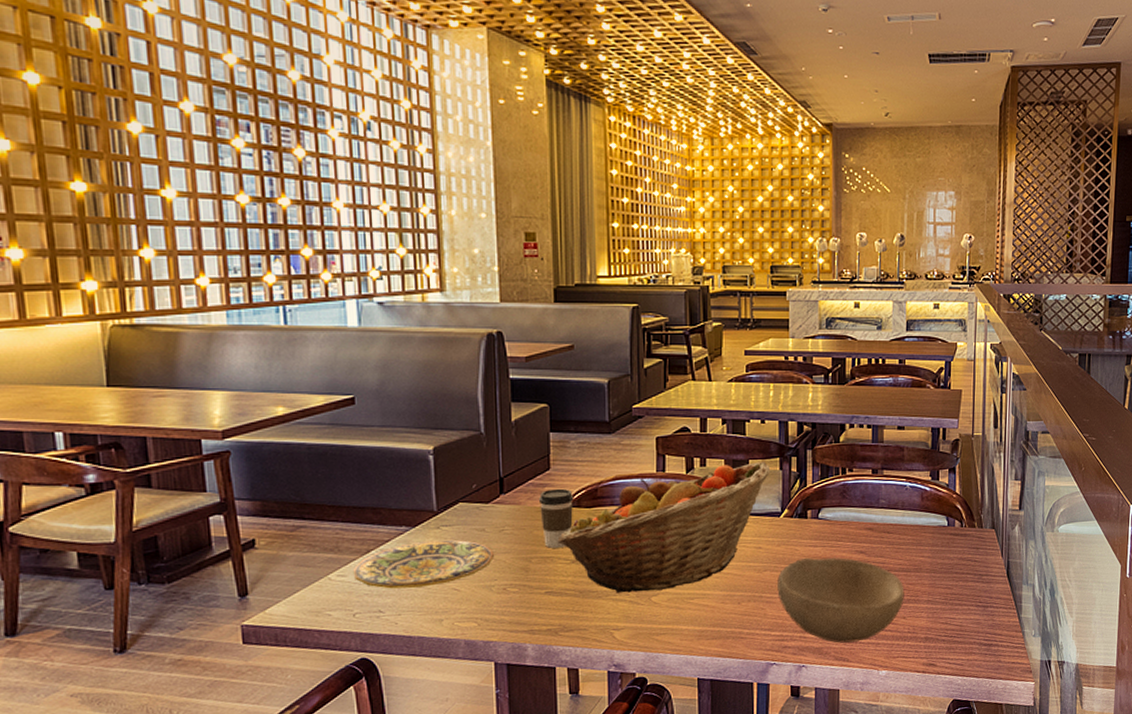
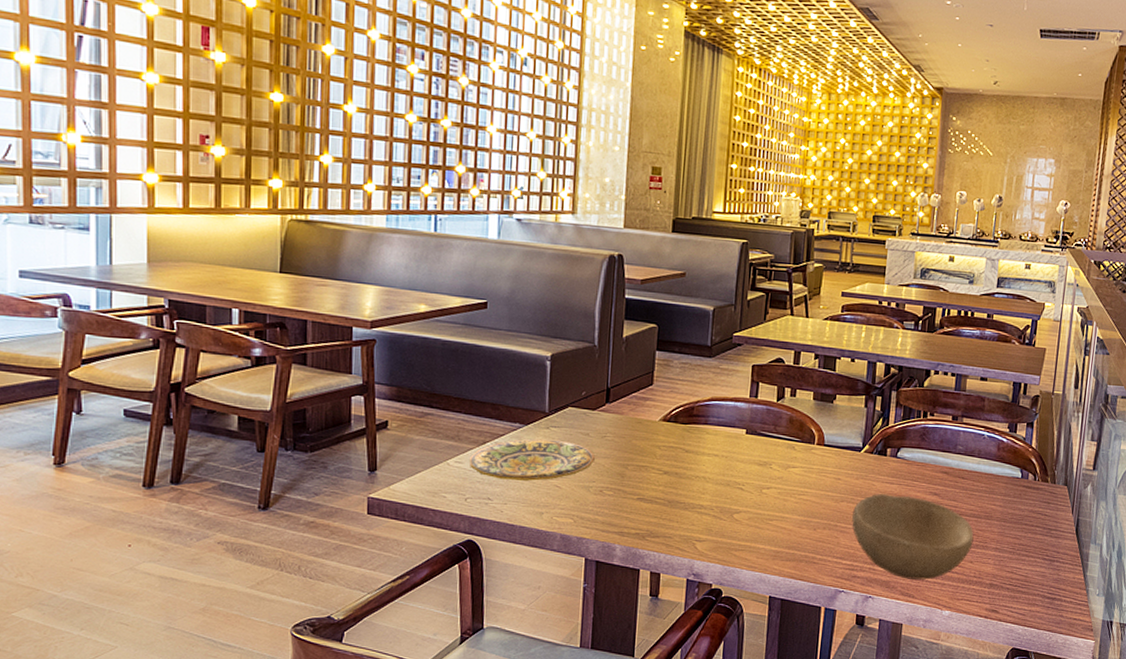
coffee cup: present [538,488,574,548] -> none [639,403,672,458]
fruit basket: present [557,462,771,594] -> none [653,397,856,509]

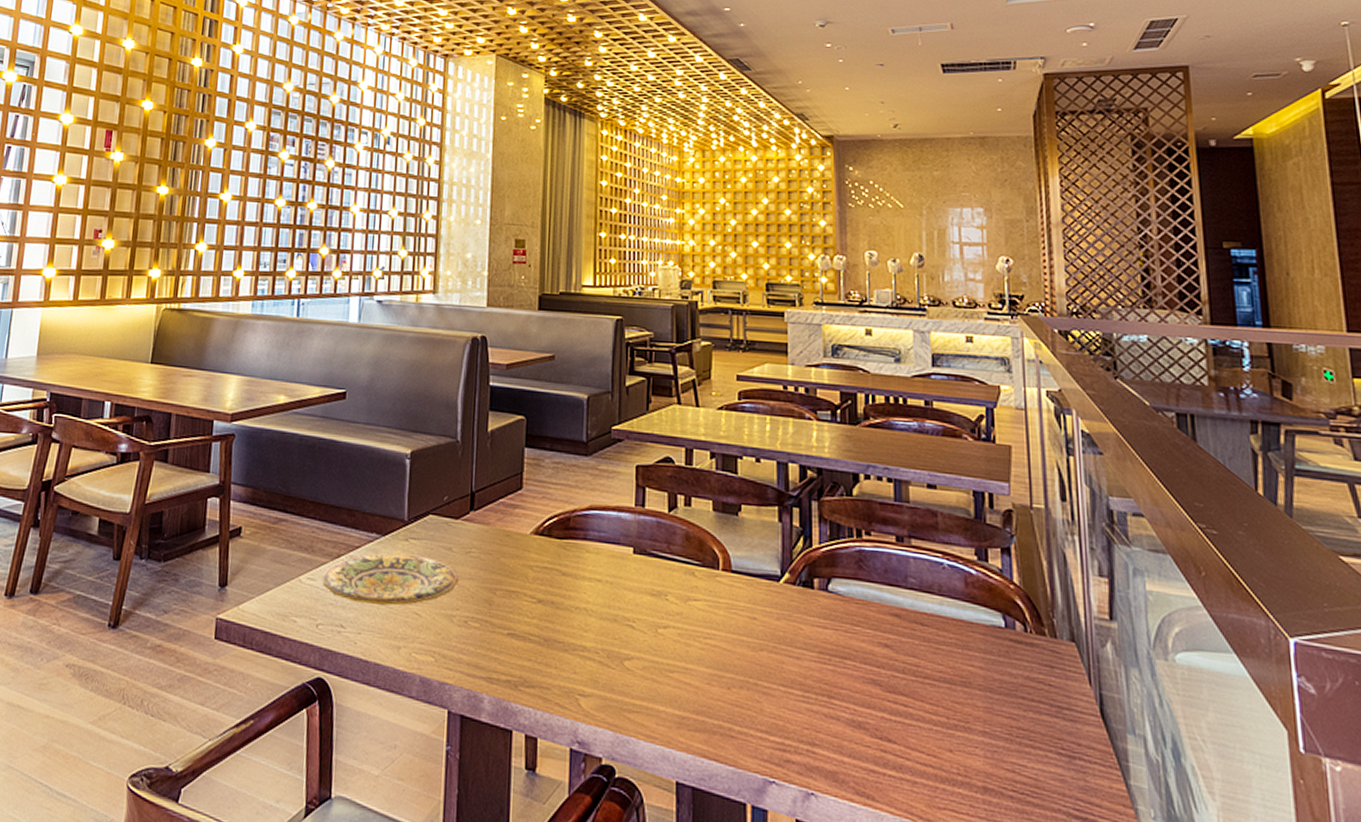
bowl: present [852,494,974,580] -> none [777,641,949,774]

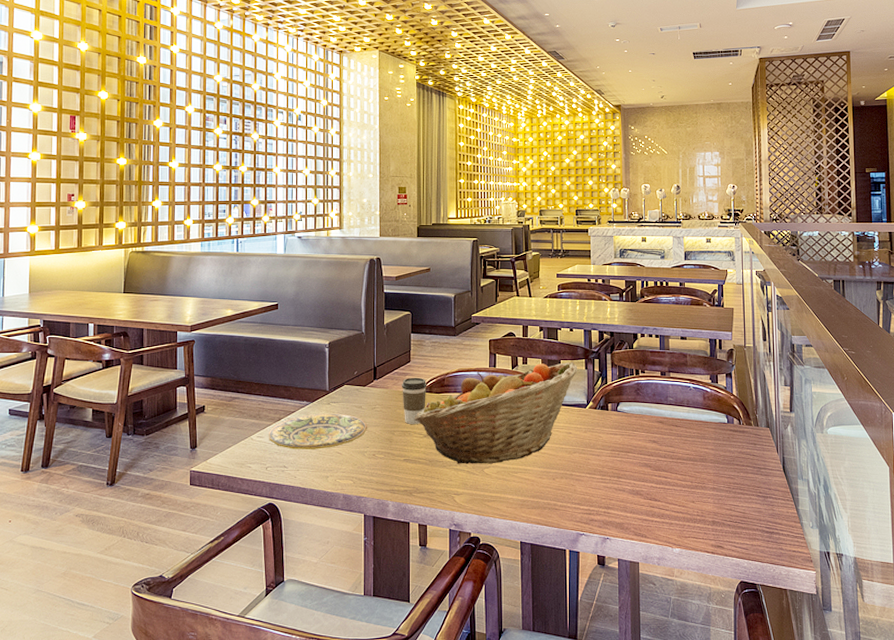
coffee cup: none [508,511,545,582] -> present [401,377,427,424]
fruit basket: none [524,507,768,655] -> present [414,362,578,464]

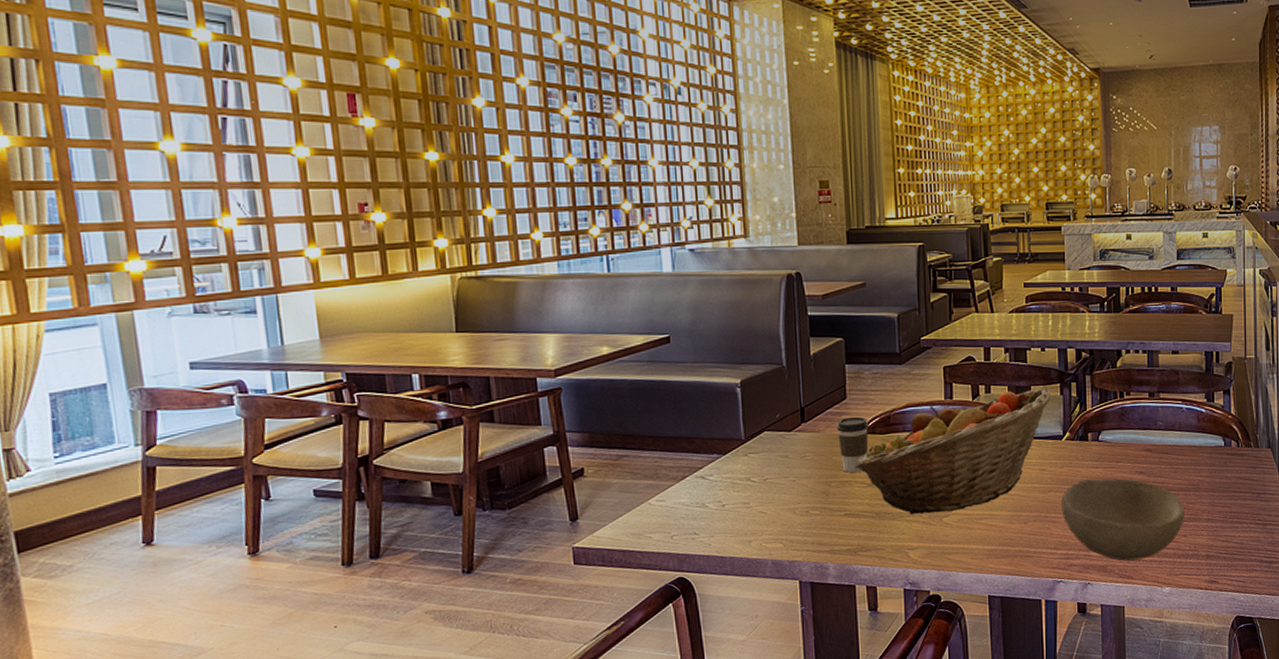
plate: present [268,413,368,449] -> none [670,465,798,513]
bowl: none [585,444,693,520] -> present [1062,478,1185,561]

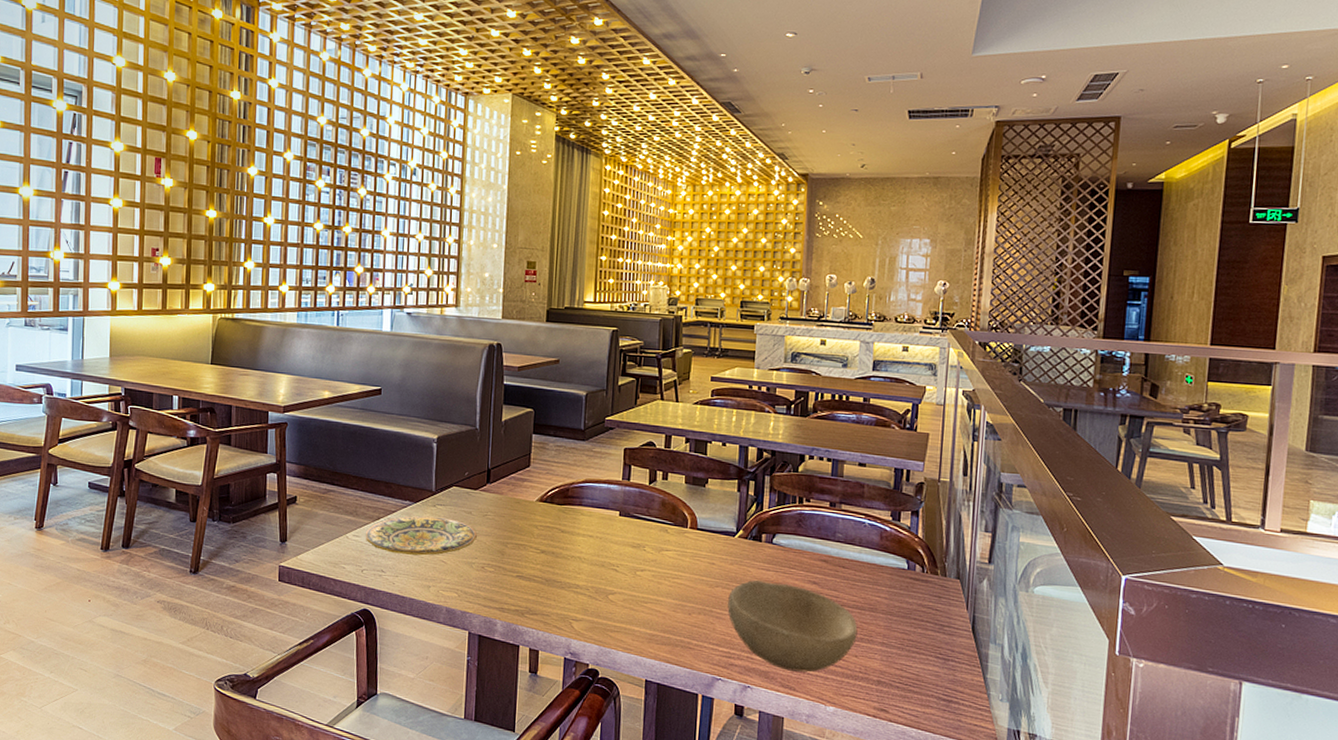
plate: none [670,465,798,513] -> present [365,516,478,556]
coffee cup: present [836,416,869,473] -> none [518,484,548,538]
fruit basket: present [854,388,1052,515] -> none [530,480,729,591]

